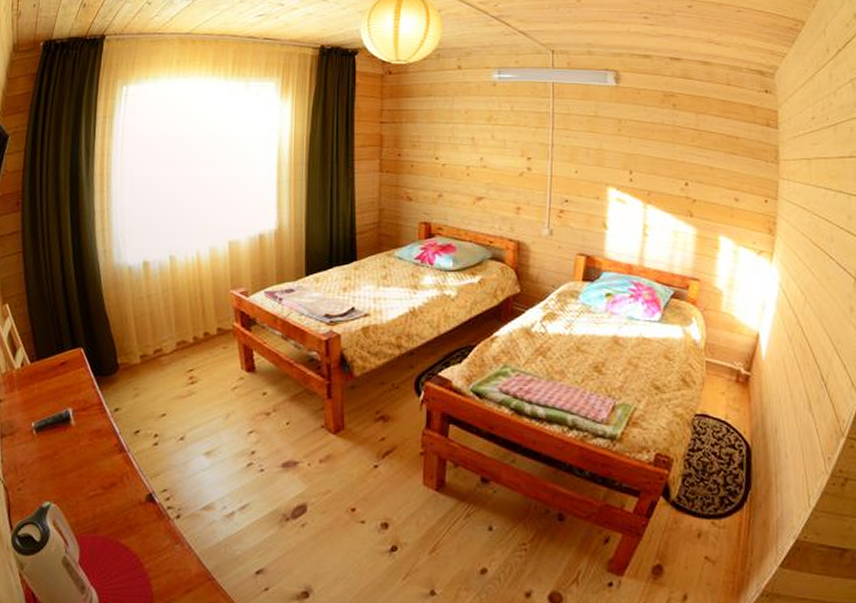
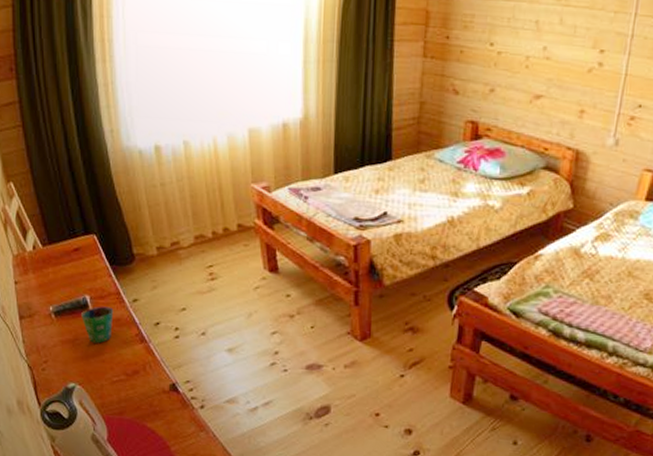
cup: none [61,418,95,457] -> present [80,306,114,343]

